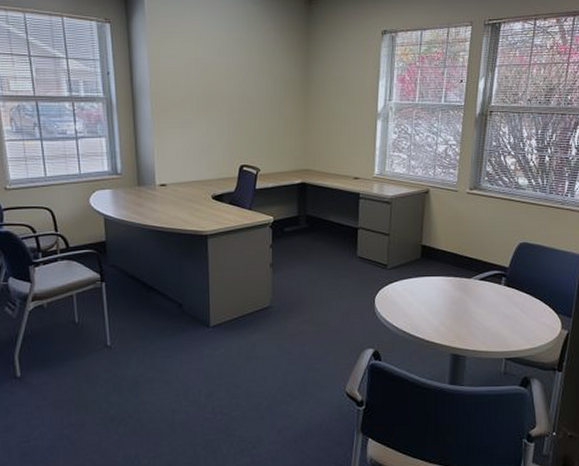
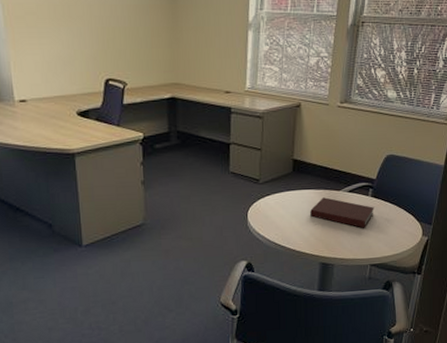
notebook: none [439,285,508,319] -> present [309,197,374,228]

